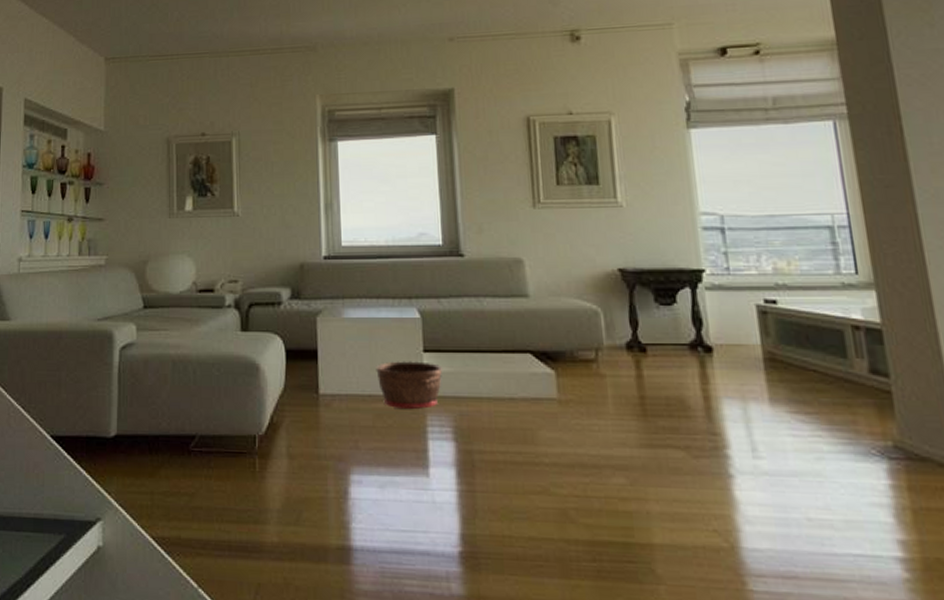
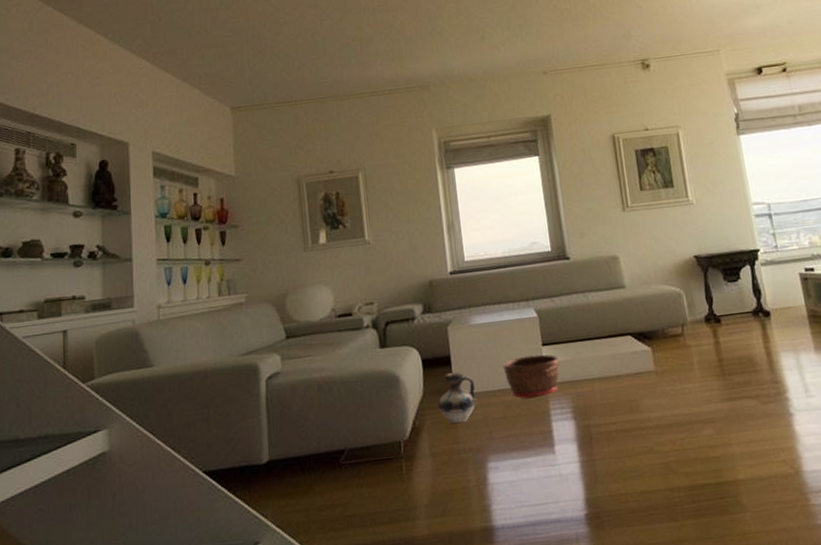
ceramic jug: none [299,369,343,426] -> present [437,372,476,424]

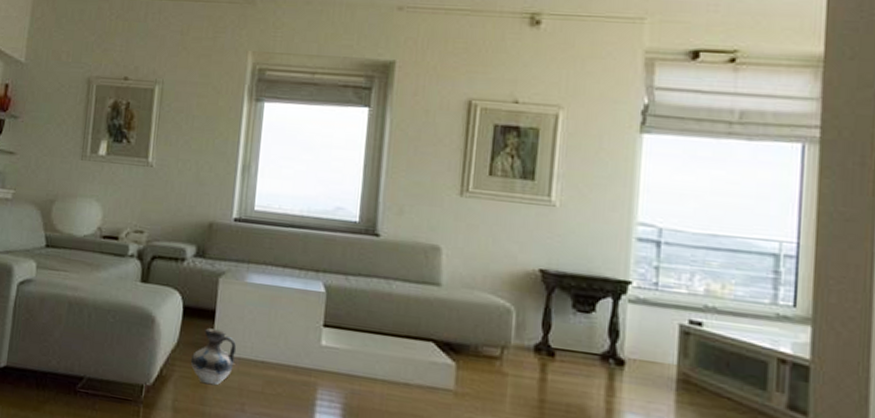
basket: present [502,354,560,399] -> none [272,331,341,382]

